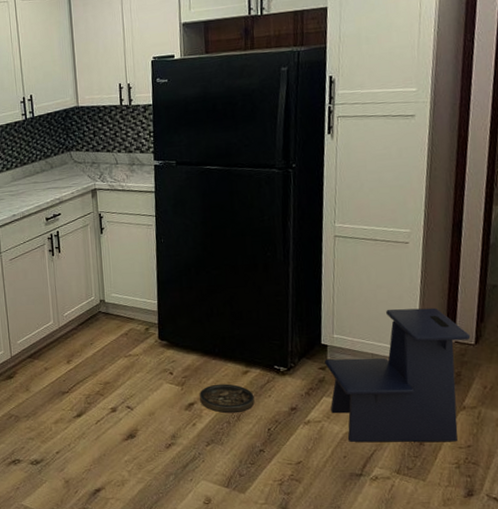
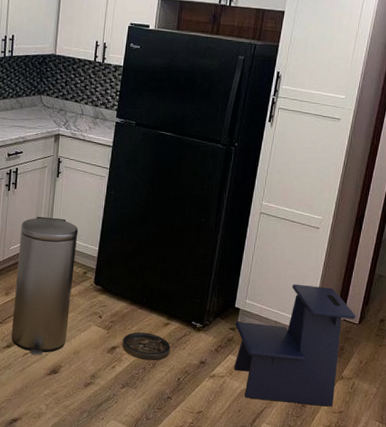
pedal bin: none [72,276,139,422] -> present [11,216,79,356]

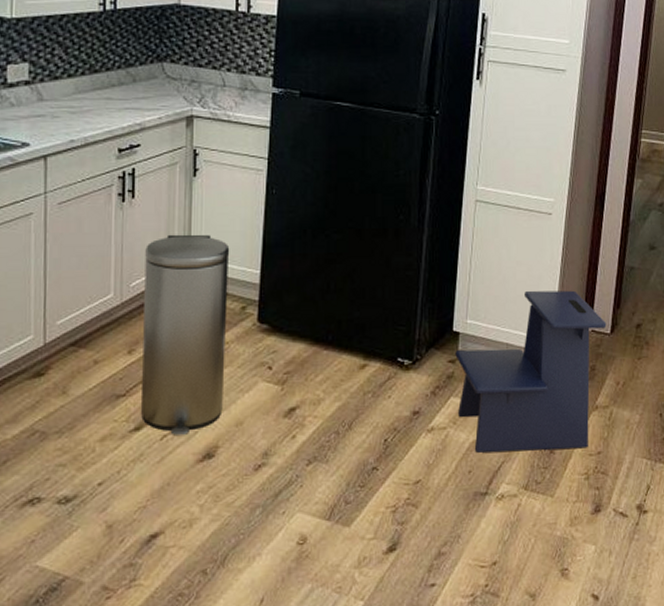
pet bowl: present [122,332,171,360] -> none [304,381,371,420]

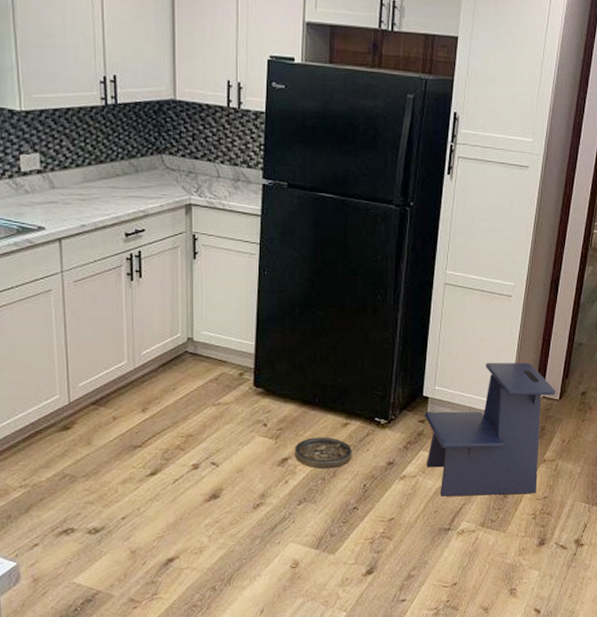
pedal bin: present [141,234,230,437] -> none [153,310,228,481]
pet bowl: none [304,381,371,420] -> present [295,437,352,468]

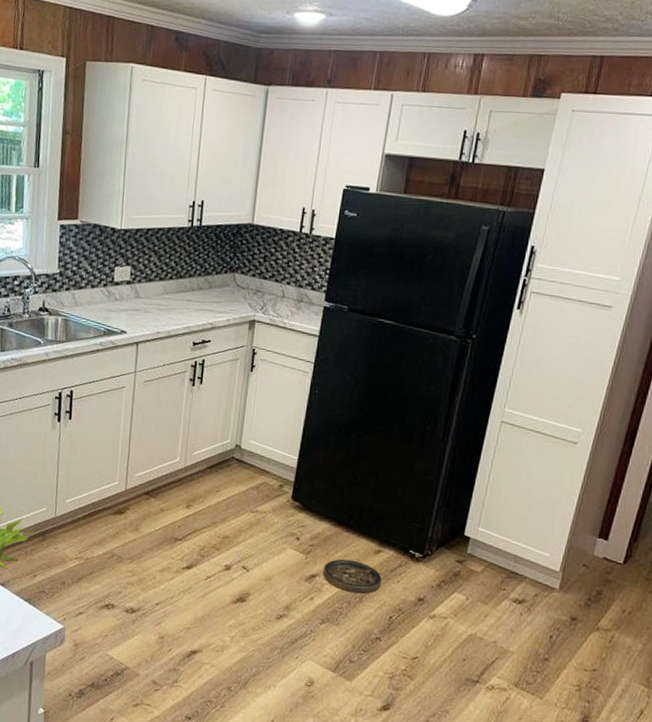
step stool: present [425,362,556,497] -> none [460,510,621,664]

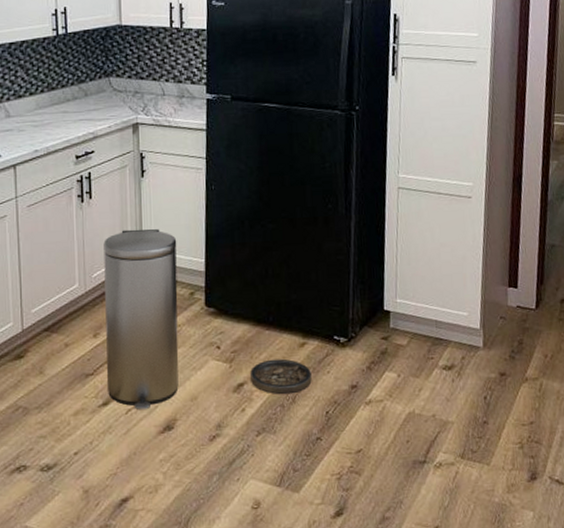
pedal bin: none [192,417,275,581] -> present [103,229,179,411]

